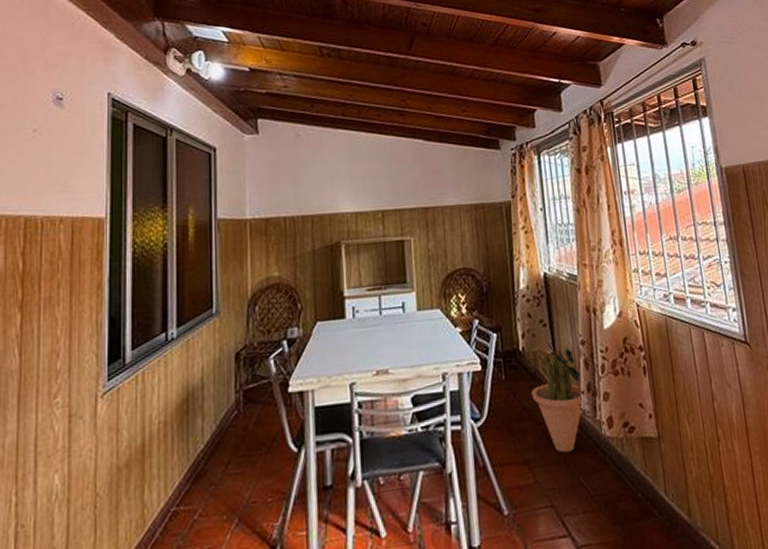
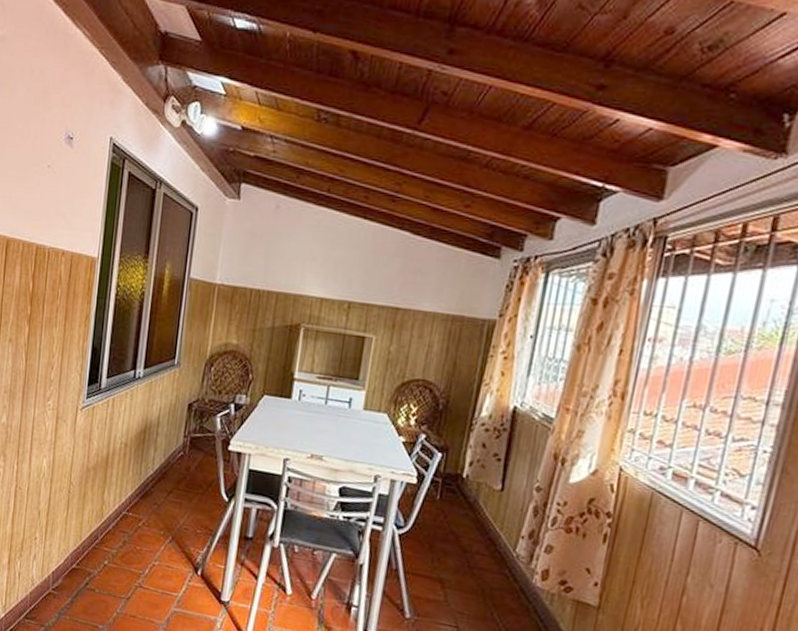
potted plant: present [531,341,584,453] -> none [464,476,525,587]

